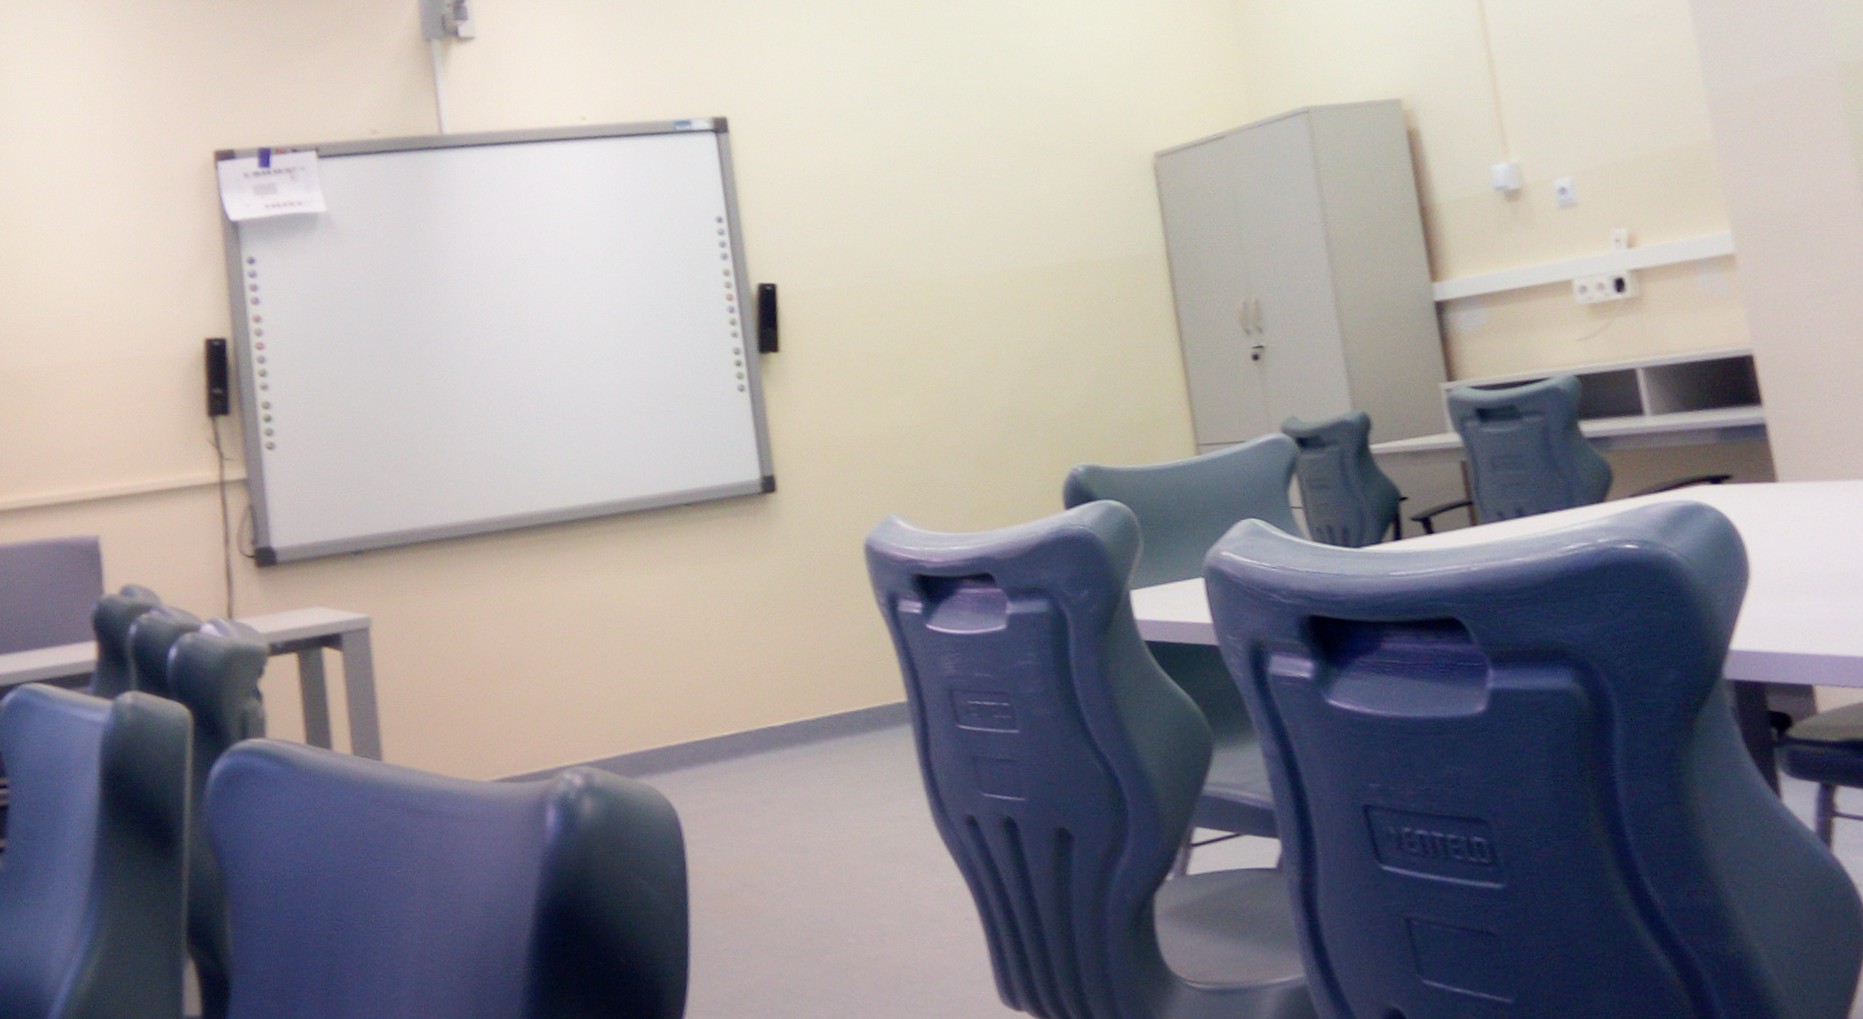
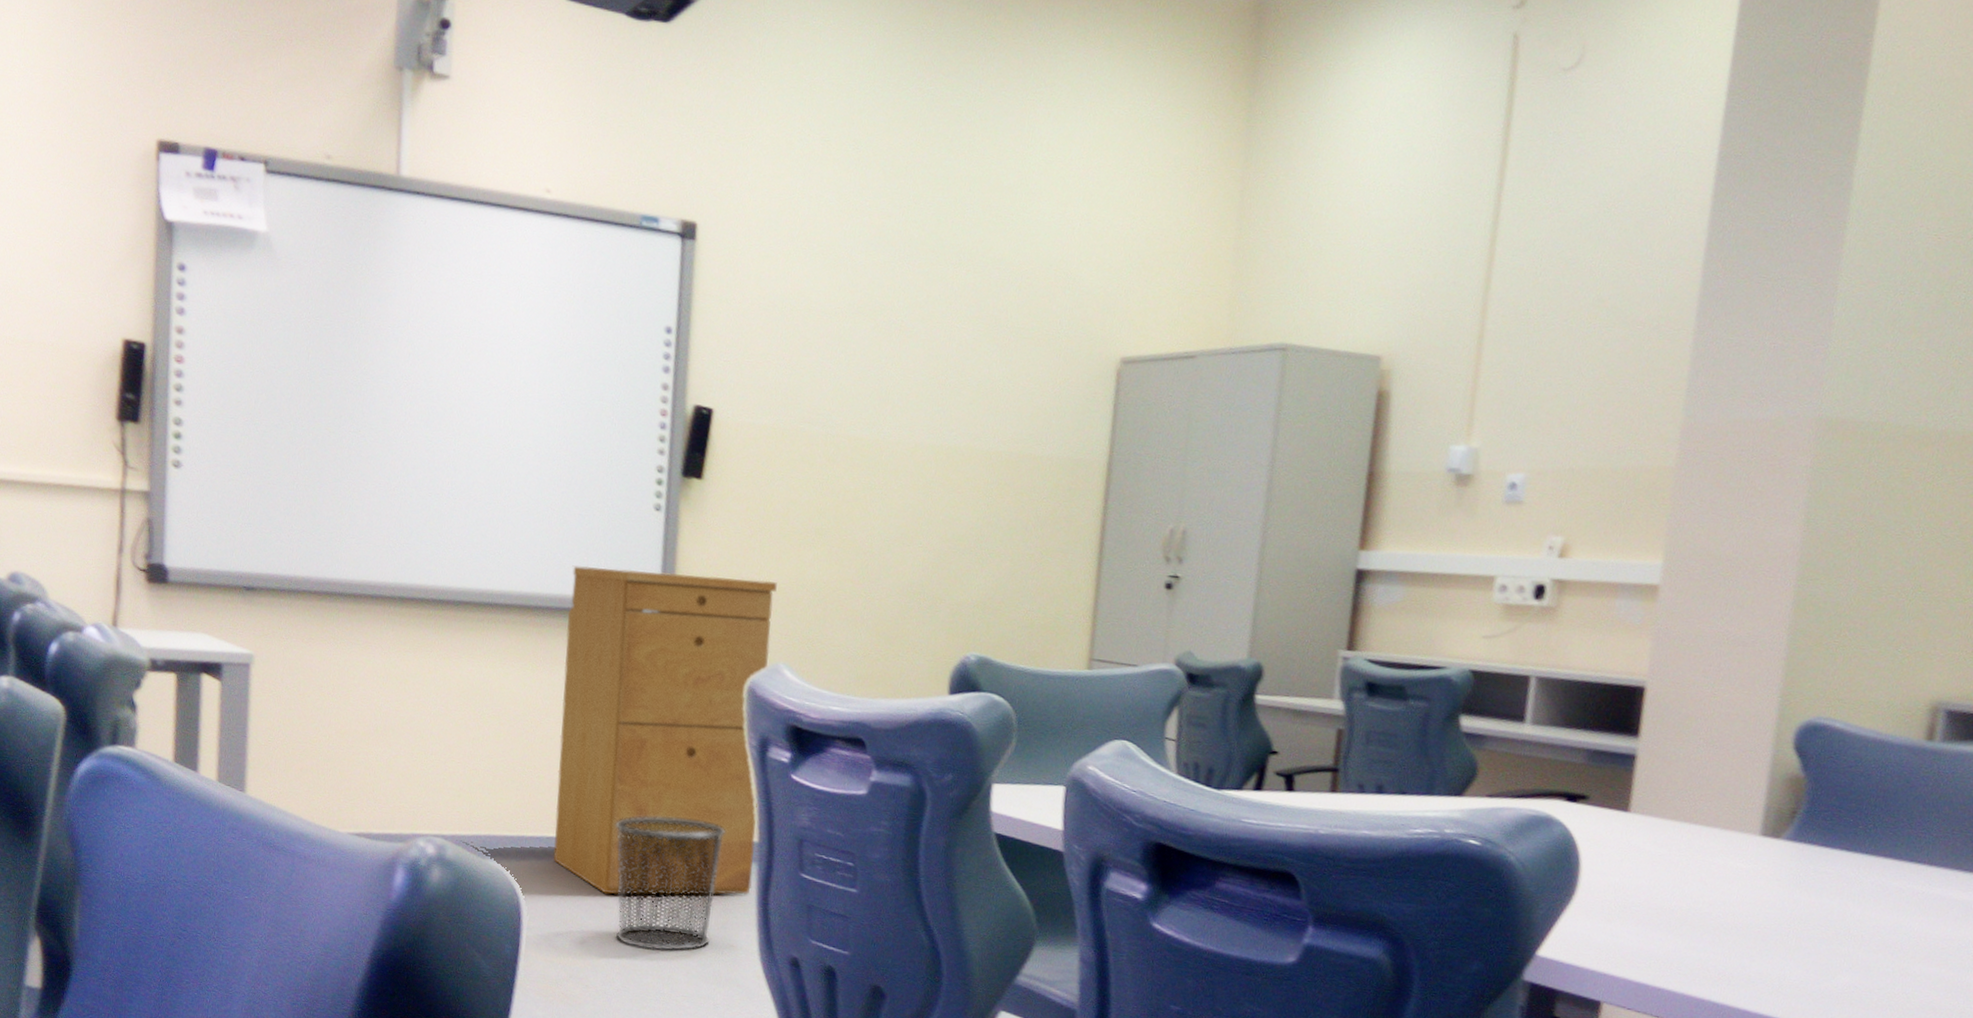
filing cabinet: none [669,435,910,789] -> present [553,565,777,895]
waste bin: none [759,691,880,841] -> present [615,816,725,952]

